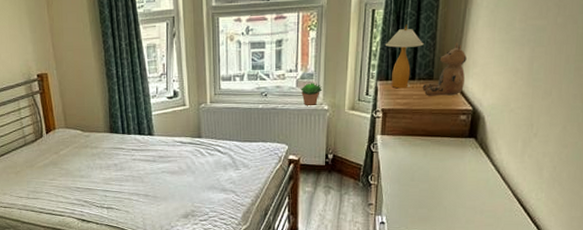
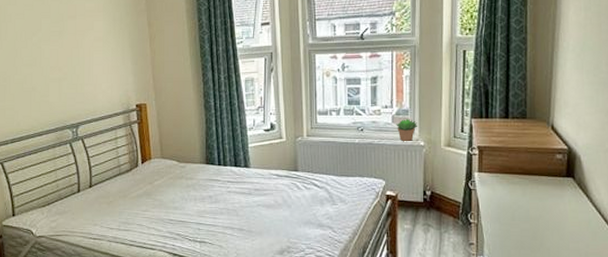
table lamp: present [386,24,424,89] -> none [478,65,515,127]
teddy bear: present [422,42,467,96] -> none [516,83,558,135]

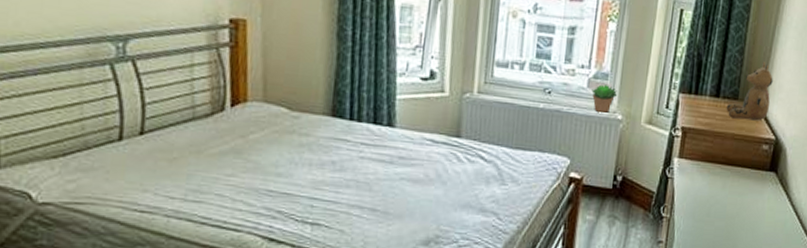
teddy bear: none [516,83,558,135] -> present [726,61,773,121]

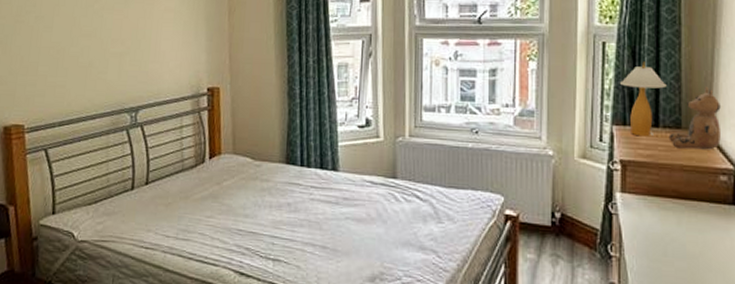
succulent plant: present [591,84,618,114] -> none [518,121,546,150]
table lamp: none [692,32,731,106] -> present [620,61,667,137]

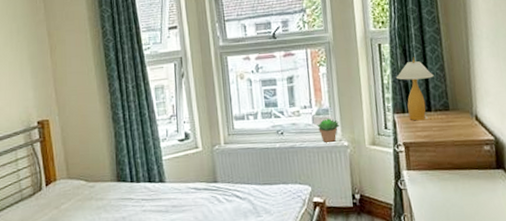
succulent plant: none [518,121,546,150] -> present [317,118,340,143]
teddy bear: present [668,86,721,150] -> none [440,72,481,128]

